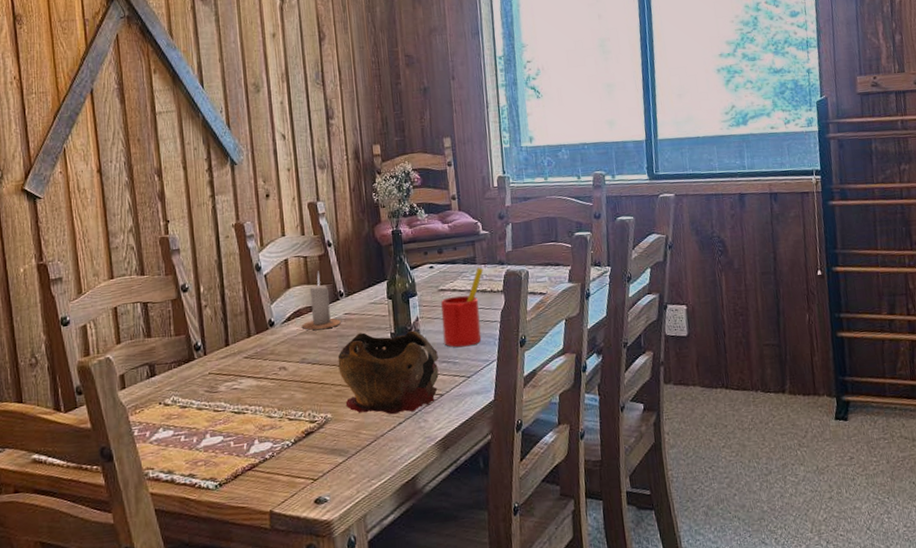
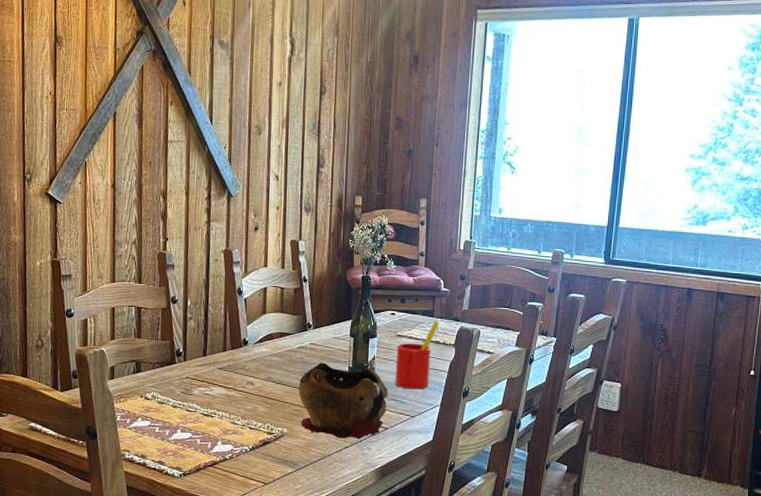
candle: present [302,271,341,330] -> none [272,302,306,354]

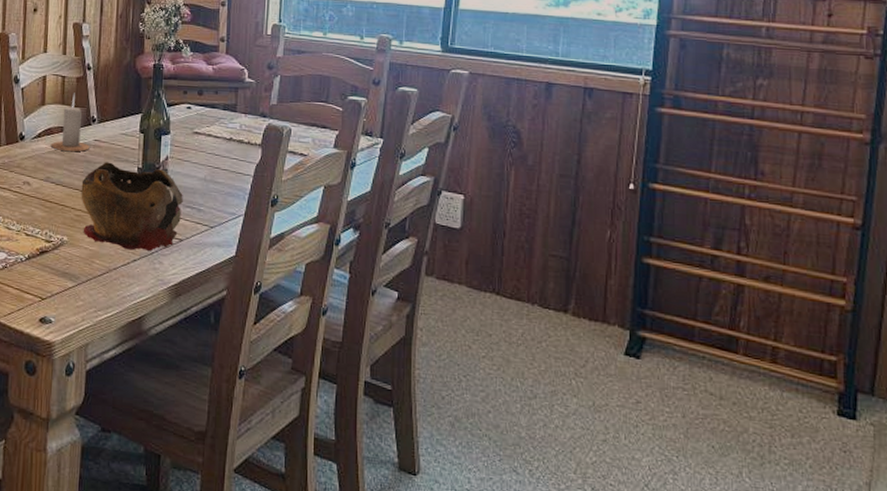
candle: none [272,302,306,354] -> present [51,92,90,152]
straw: present [395,321,440,390] -> none [191,116,244,196]

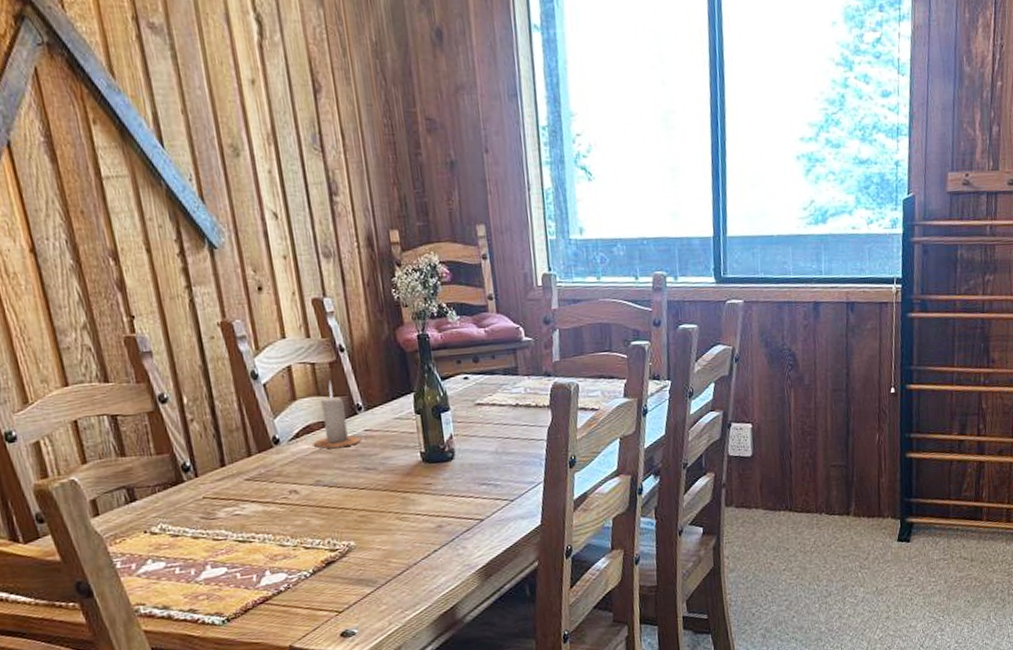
decorative bowl: present [81,162,183,251] -> none [359,449,478,542]

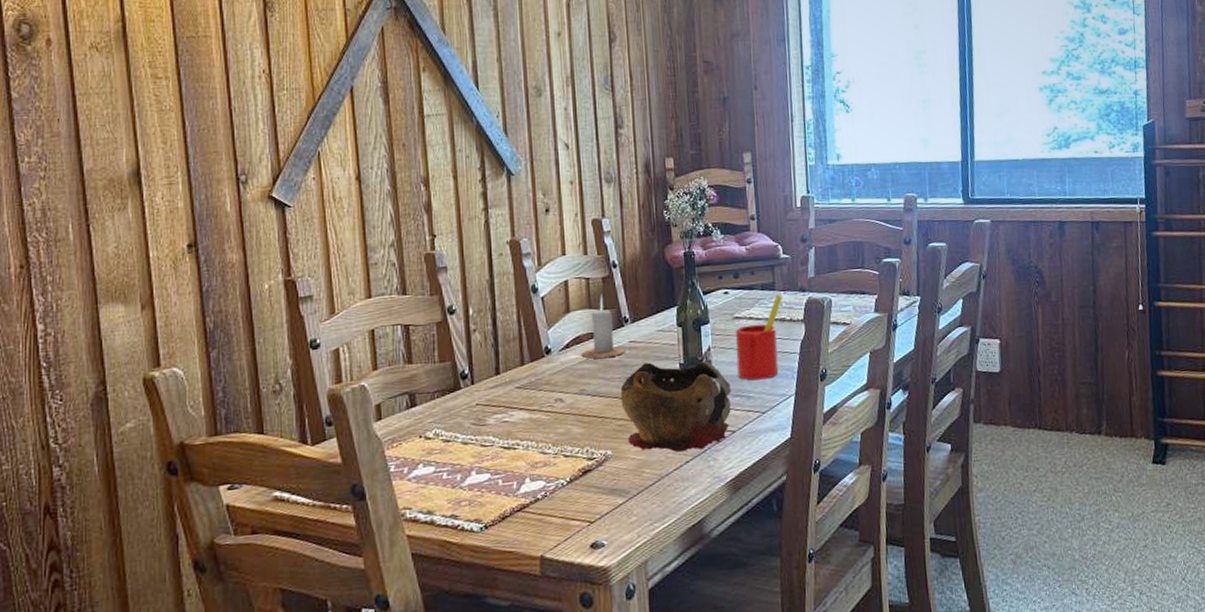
decorative bowl: none [359,449,478,542] -> present [620,361,731,453]
straw: none [478,379,528,469] -> present [735,294,783,381]

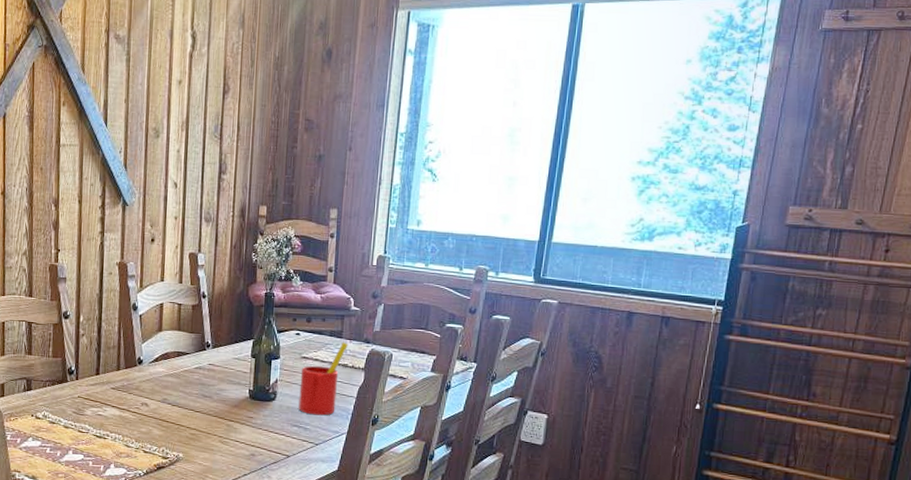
candle: present [582,294,625,359] -> none [168,319,204,375]
decorative bowl: present [620,361,731,453] -> none [195,384,291,466]

